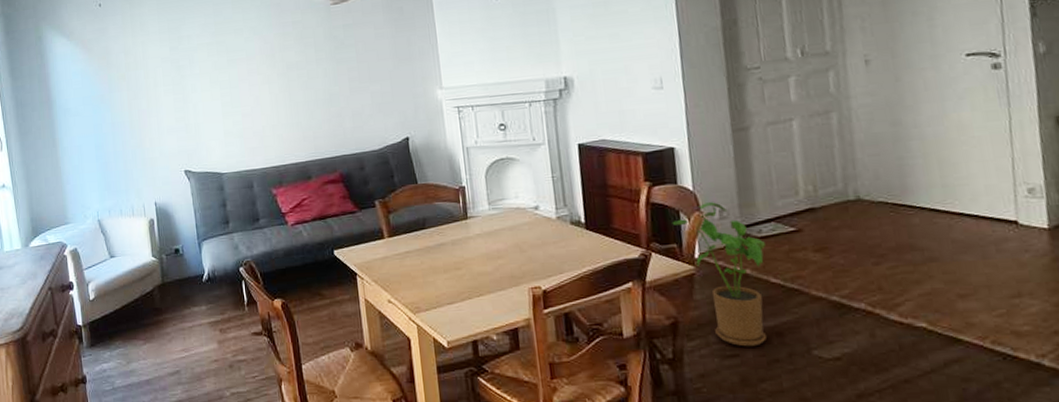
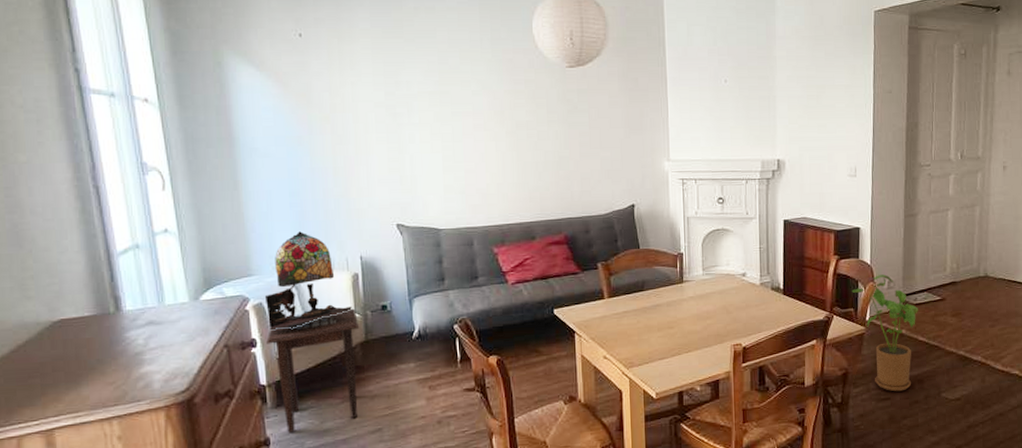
table lamp: none [79,181,150,273] -> present [265,231,352,330]
side table: none [81,252,158,373] -> present [266,308,358,434]

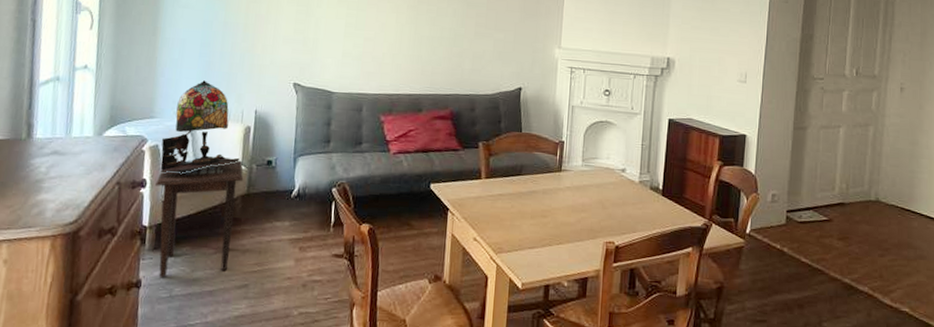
house plant: present [851,274,918,392] -> none [733,186,802,315]

